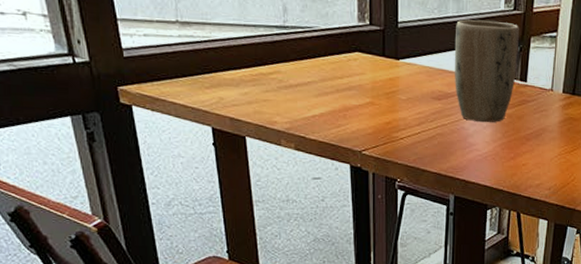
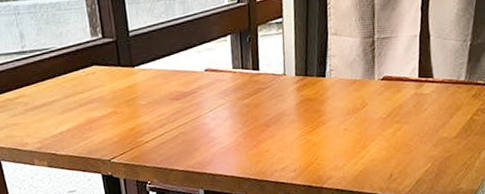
plant pot: present [454,19,520,123] -> none [184,16,249,116]

